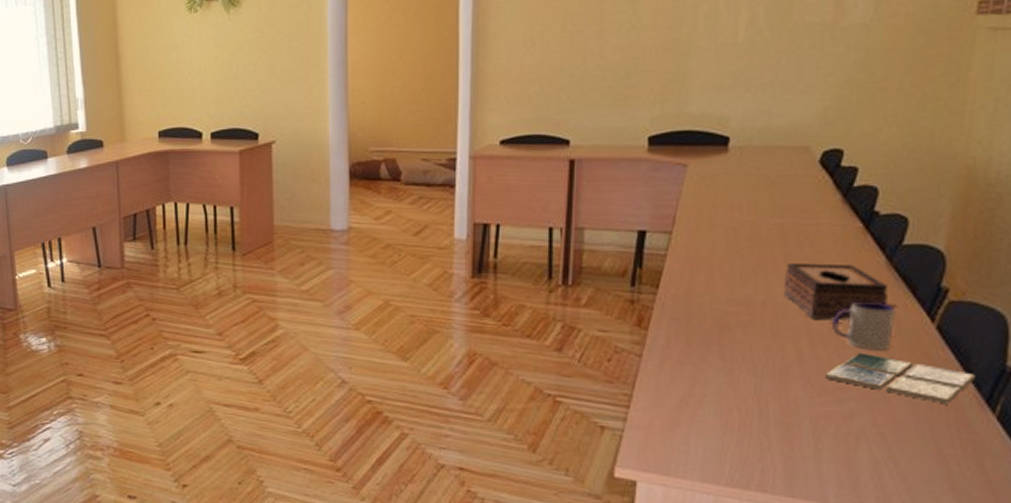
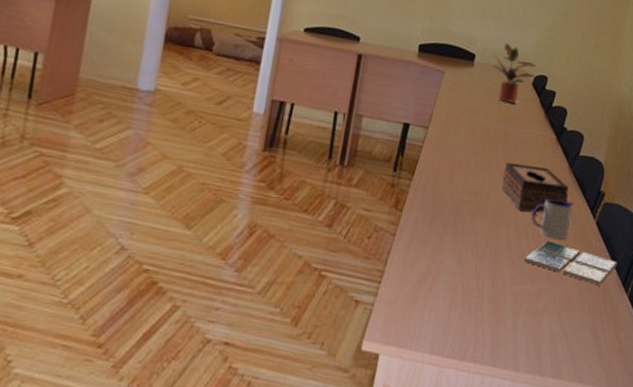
potted plant: none [757,115,824,190] -> present [493,42,536,103]

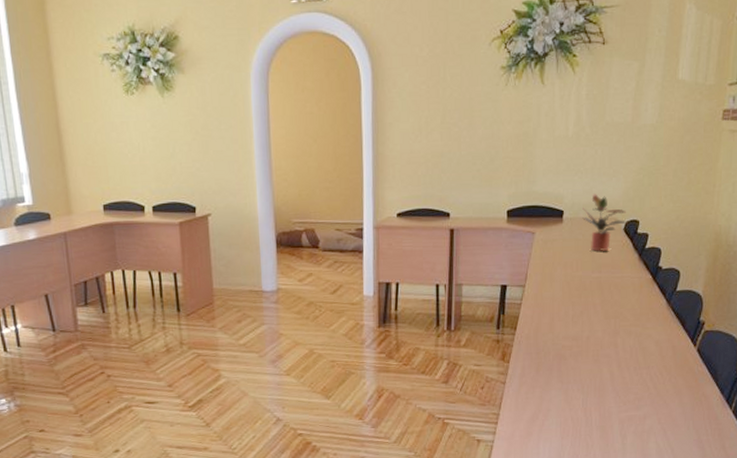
tissue box: present [501,163,569,212] -> none [601,306,667,348]
drink coaster: present [524,240,617,286] -> none [627,371,720,405]
mug: present [532,198,572,240] -> none [633,333,672,369]

